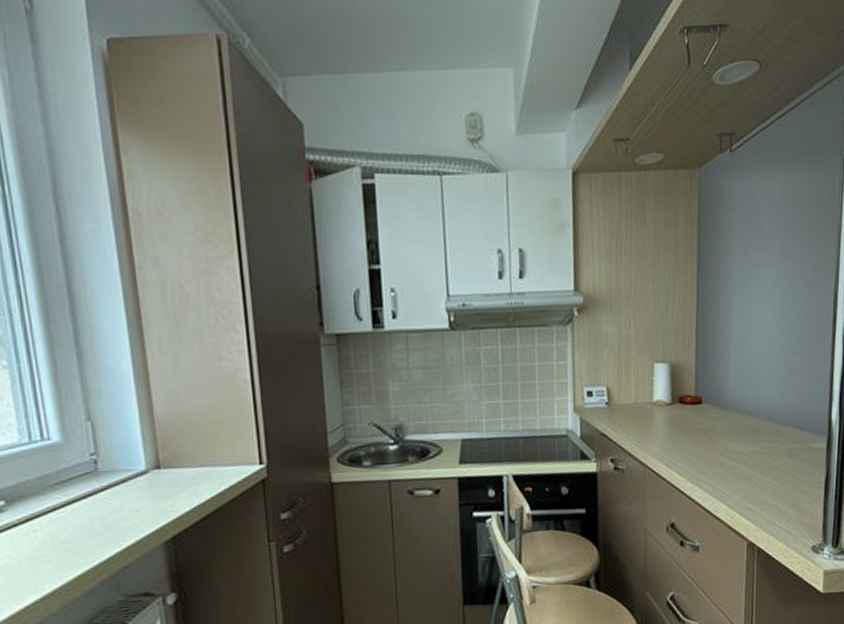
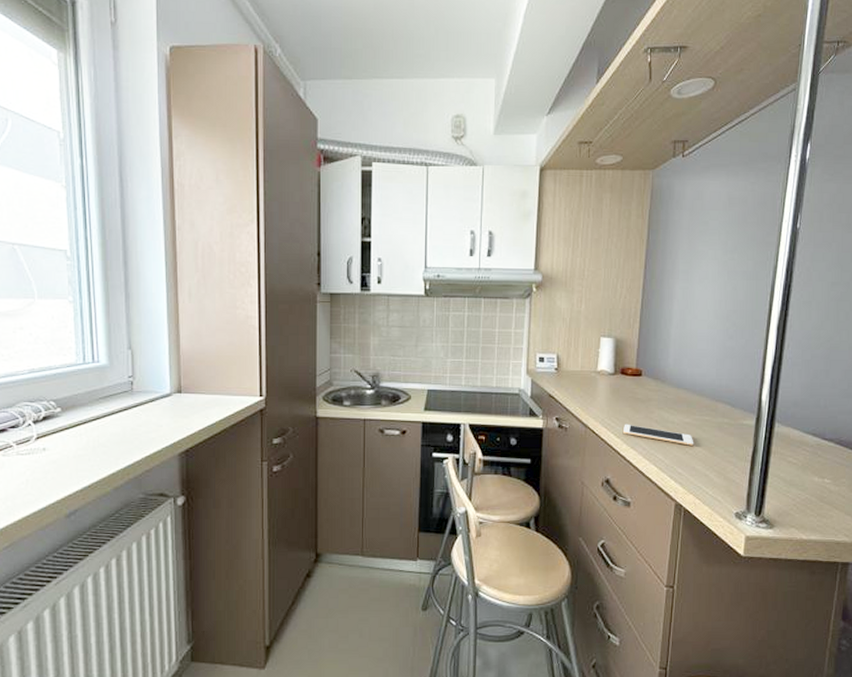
cell phone: none [686,458,764,477] -> present [623,424,694,446]

